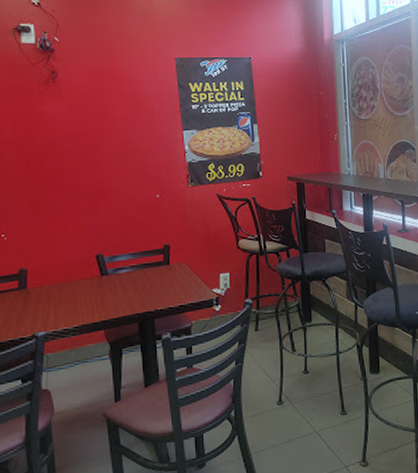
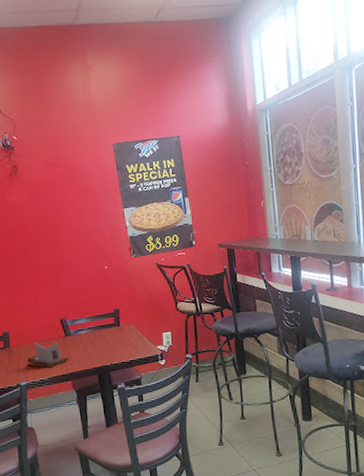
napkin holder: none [47,282,103,315] -> present [26,342,69,369]

